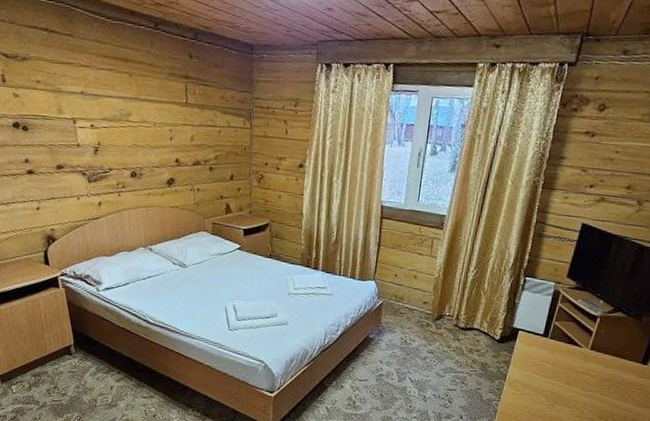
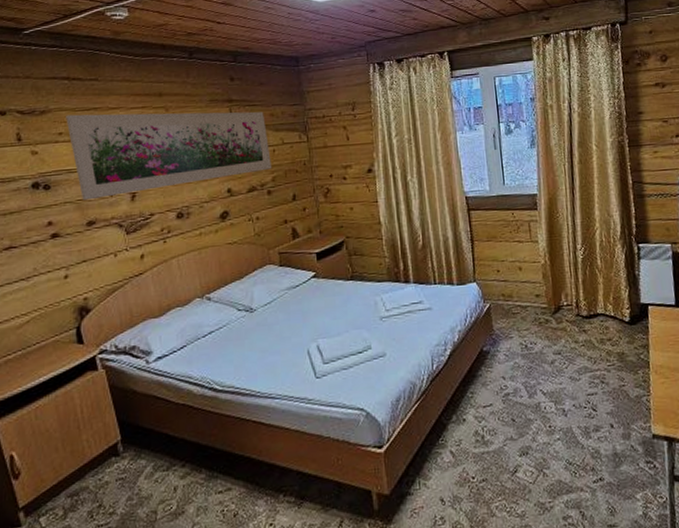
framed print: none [43,65,217,149] -> present [66,111,273,201]

